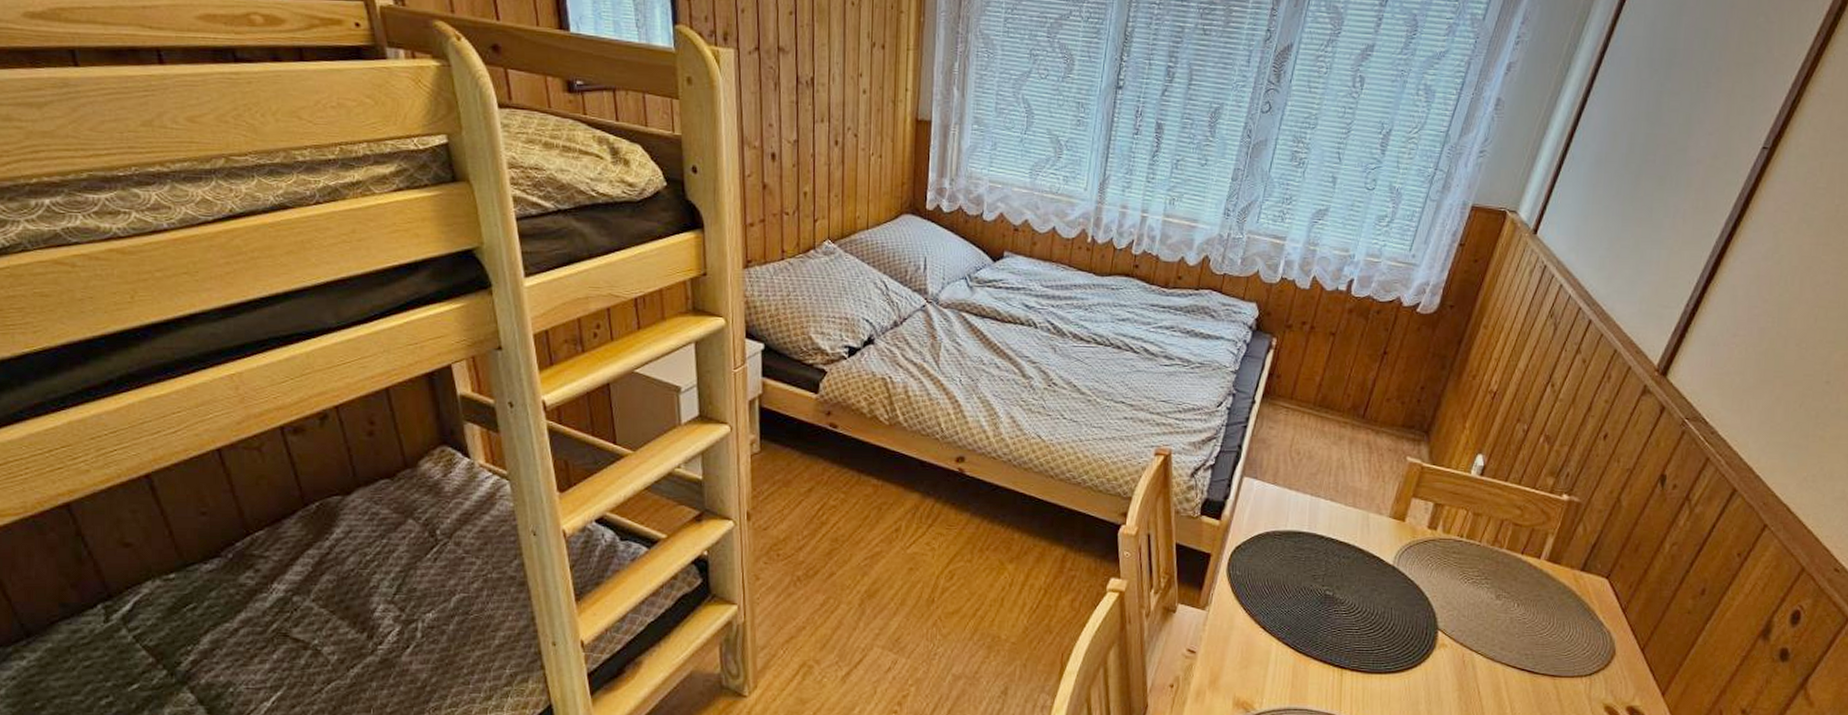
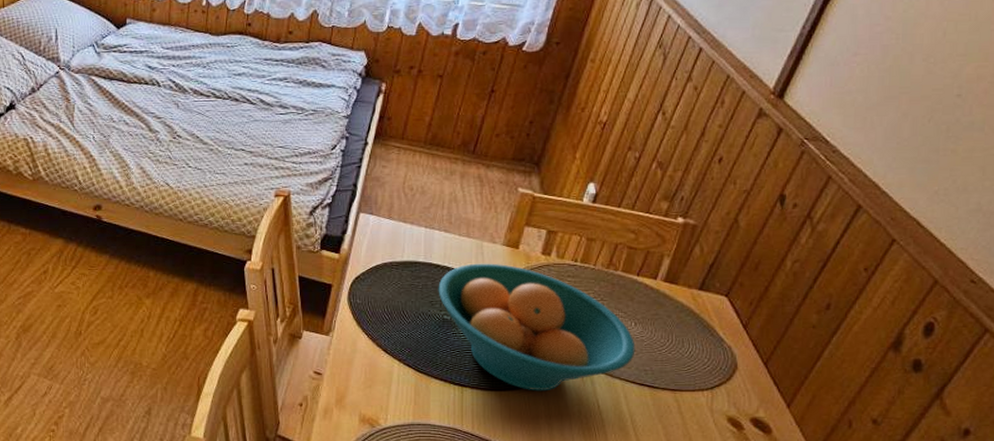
fruit bowl: none [1321,535,1518,675] -> present [438,263,636,391]

